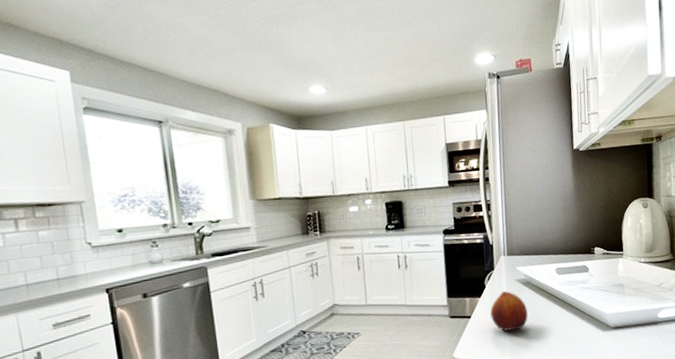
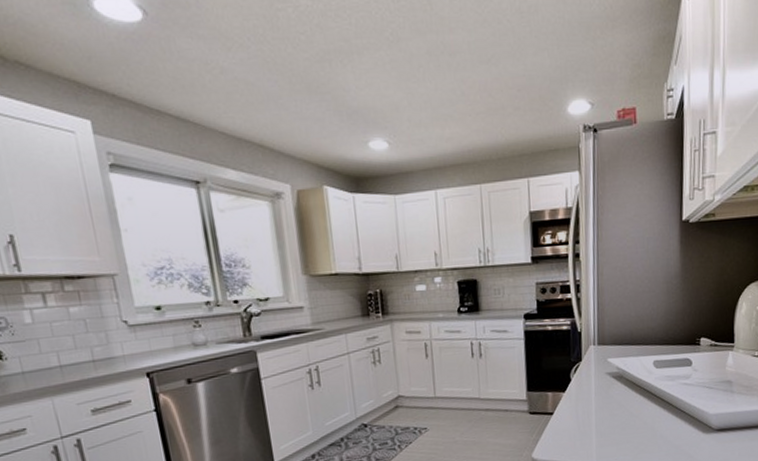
fruit: present [490,290,528,331] -> none [575,385,619,431]

